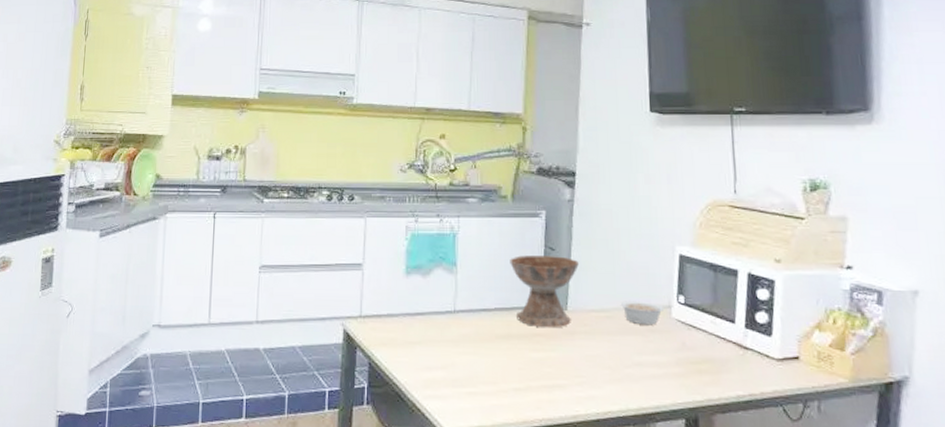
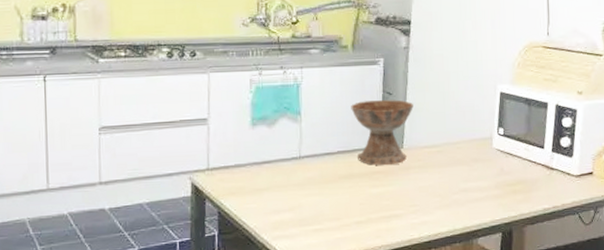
legume: present [620,300,673,325] -> none [449,135,494,156]

